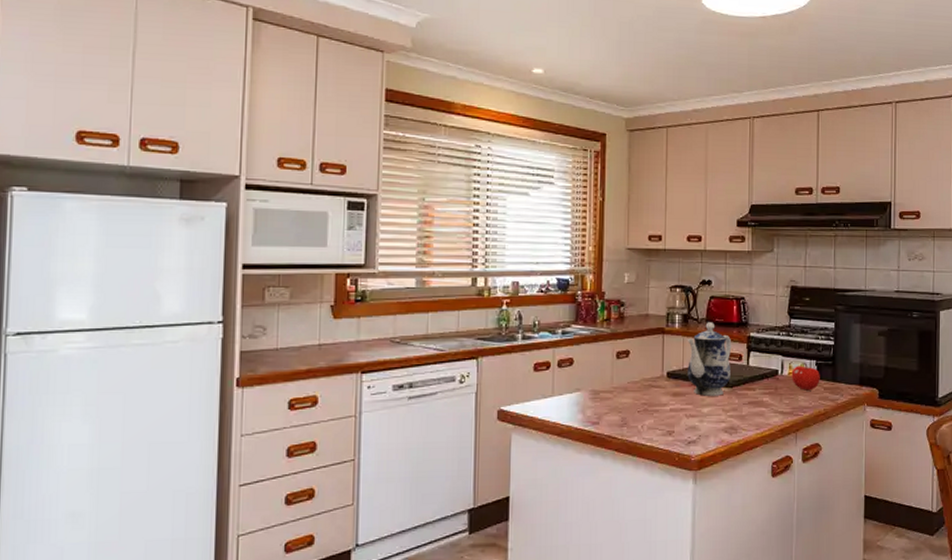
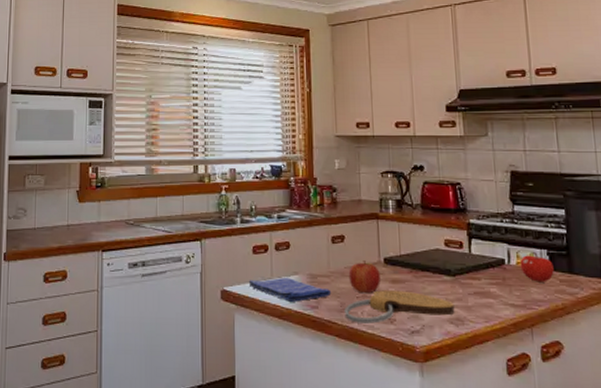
dish towel: none [528,394,613,419] -> present [248,277,332,302]
cutting board: none [625,403,730,437] -> present [344,290,455,324]
fruit: none [631,375,662,408] -> present [348,260,380,294]
teapot: present [687,322,732,396] -> none [403,208,453,284]

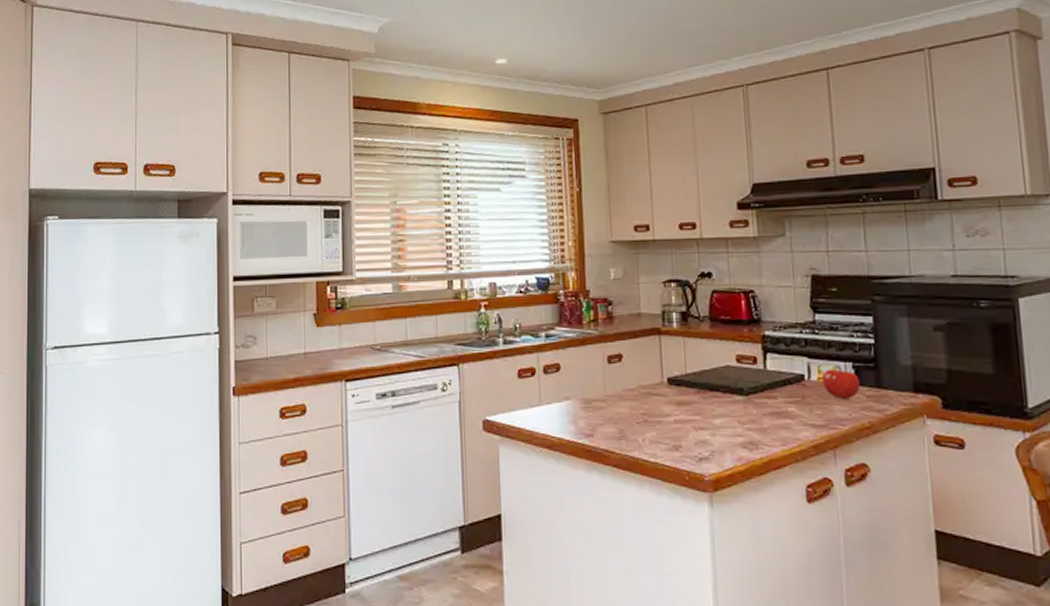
dish towel: present [248,277,332,302] -> none [514,403,608,430]
cutting board: present [344,290,455,324] -> none [623,413,748,451]
fruit: present [348,260,380,294] -> none [627,381,664,419]

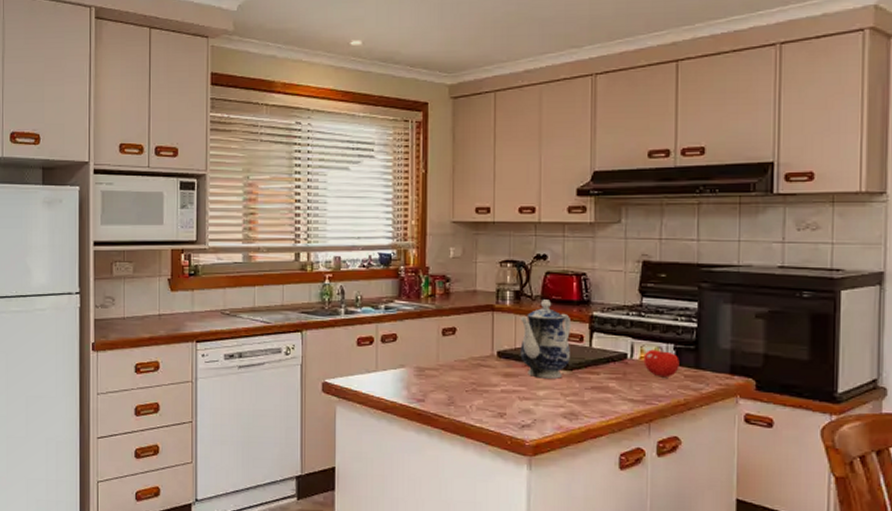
teapot: none [689,320,746,405] -> present [520,299,572,379]

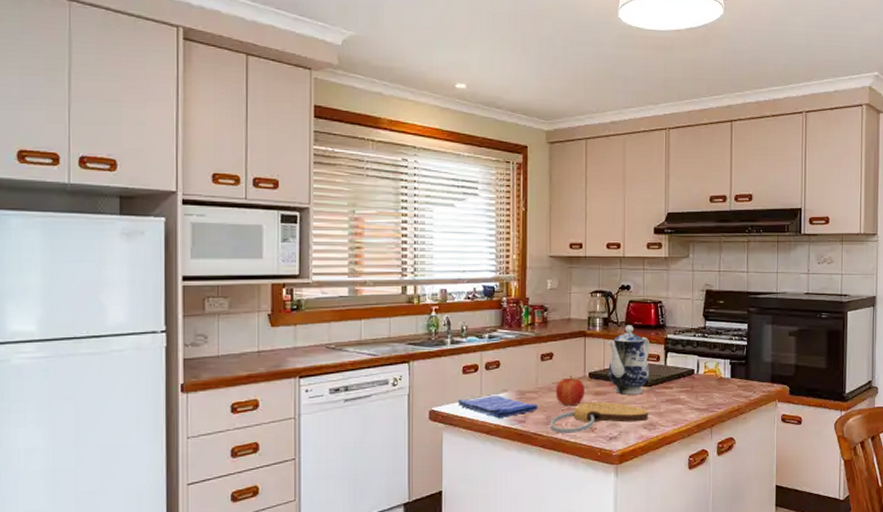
dish towel: none [351,370,439,395] -> present [457,394,539,418]
cutting board: none [452,384,569,418] -> present [550,402,649,434]
fruit: none [458,354,492,388] -> present [555,376,584,407]
fruit: present [643,347,679,378] -> none [707,362,734,388]

